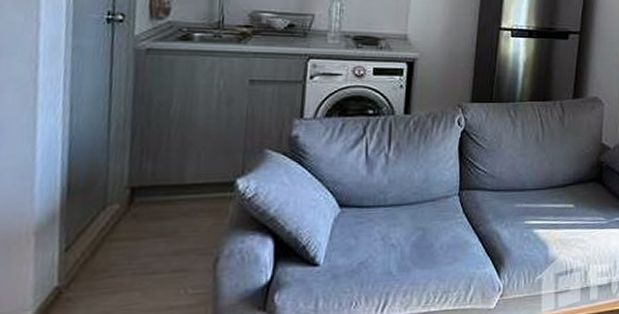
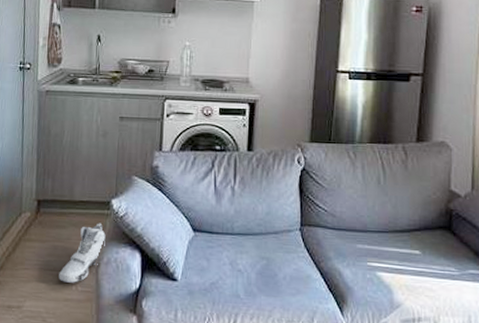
sneaker: none [160,208,228,287] -> present [59,223,106,283]

